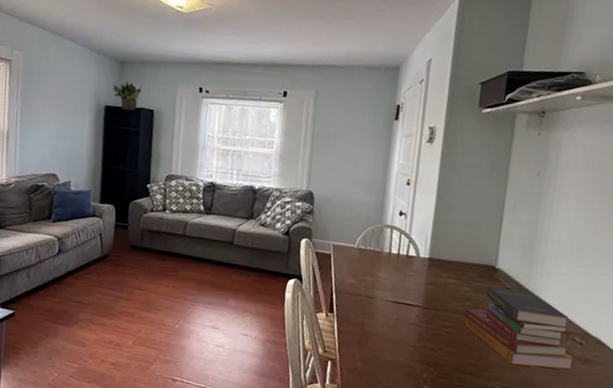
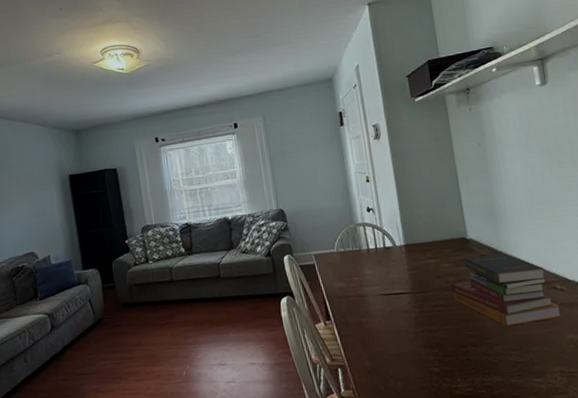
potted plant: present [113,81,142,112] -> none [73,147,101,176]

